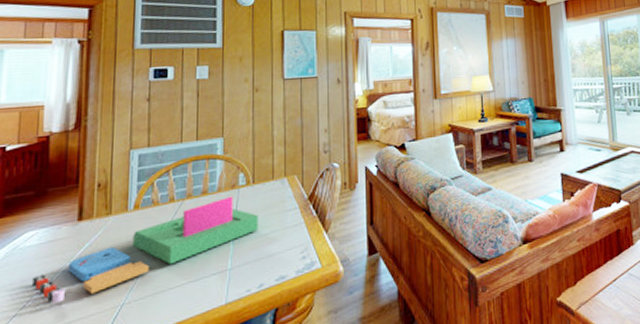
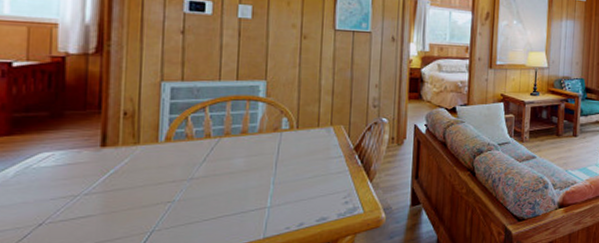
board game: present [31,196,259,303] -> none [48,138,301,224]

